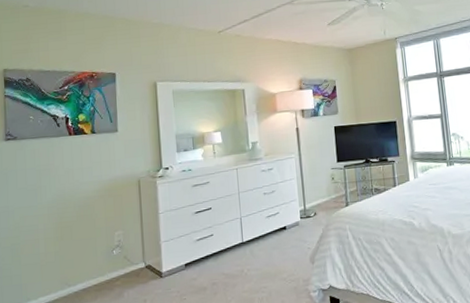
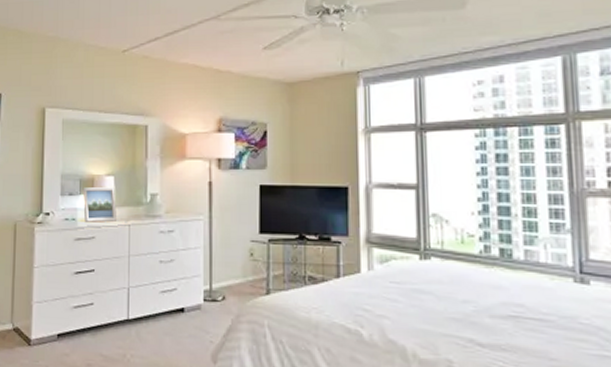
picture frame: none [195,141,226,172] -> present [82,187,116,224]

